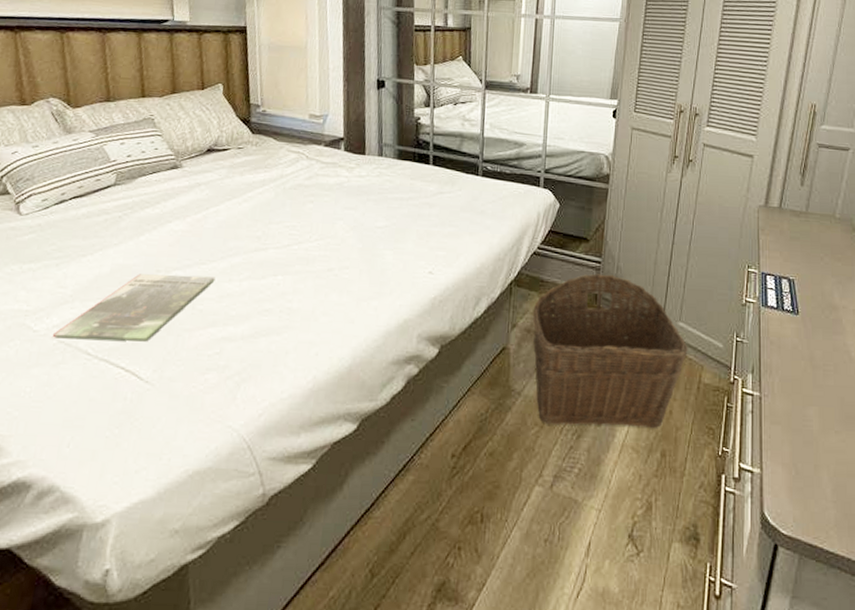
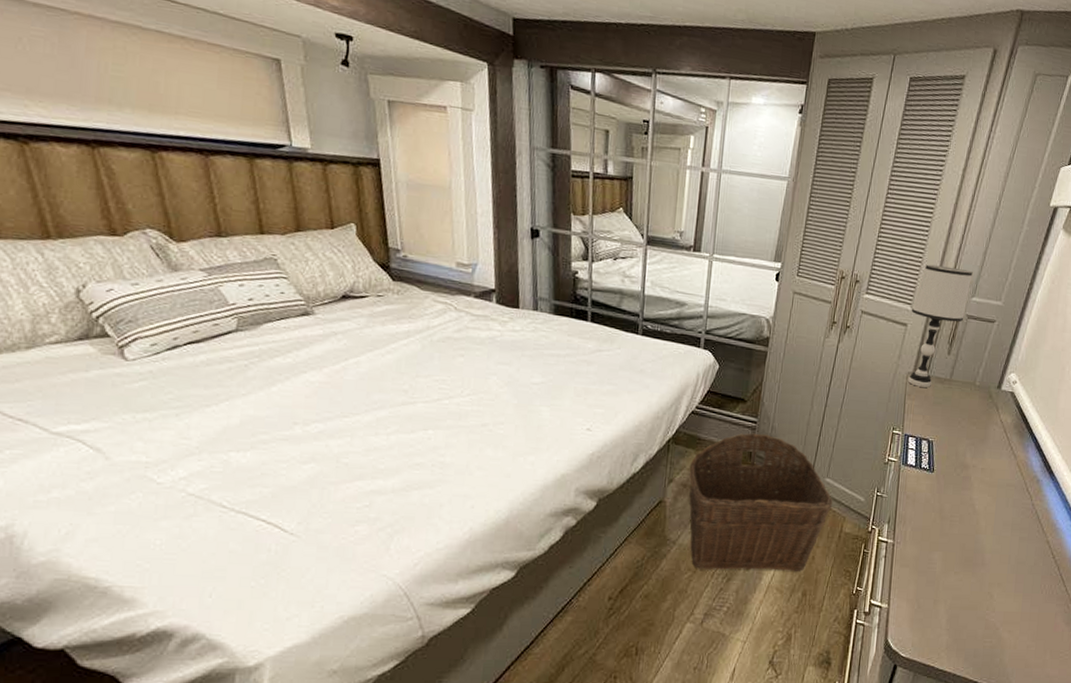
magazine: present [52,274,216,342] -> none [179,426,360,495]
table lamp: none [756,94,819,221] -> present [907,264,973,388]

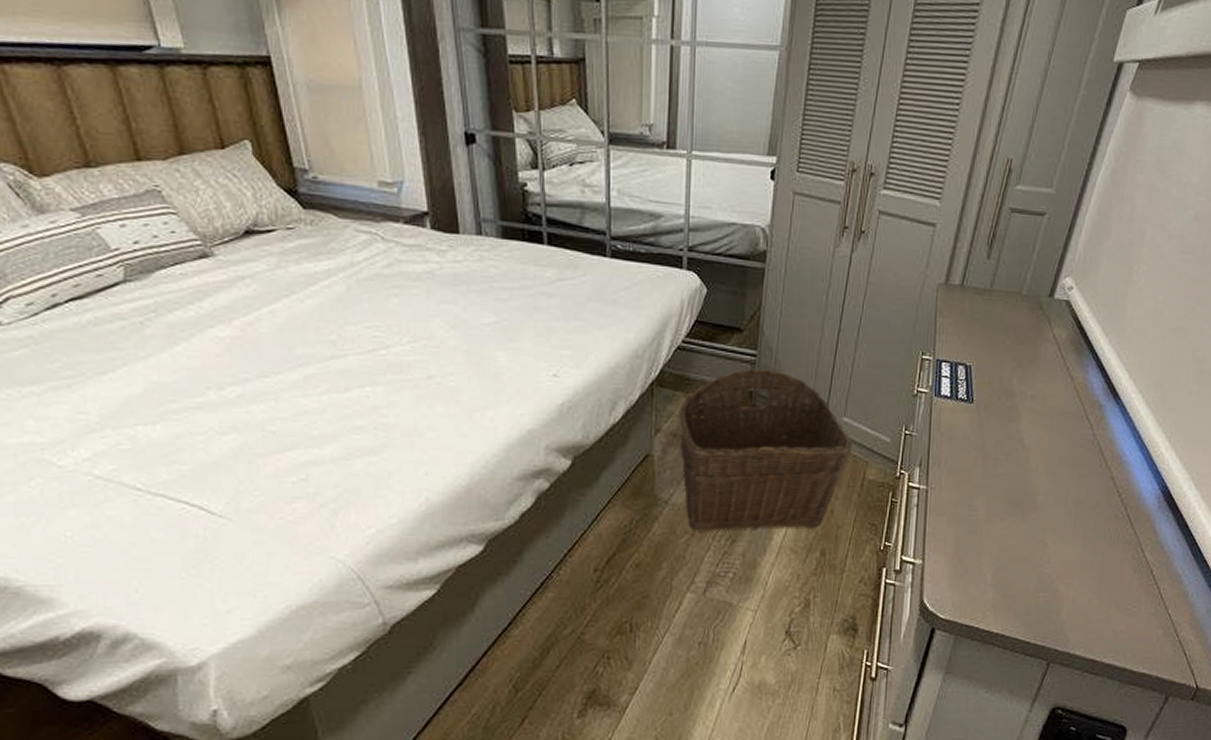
table lamp: present [907,264,973,388] -> none [938,147,1016,301]

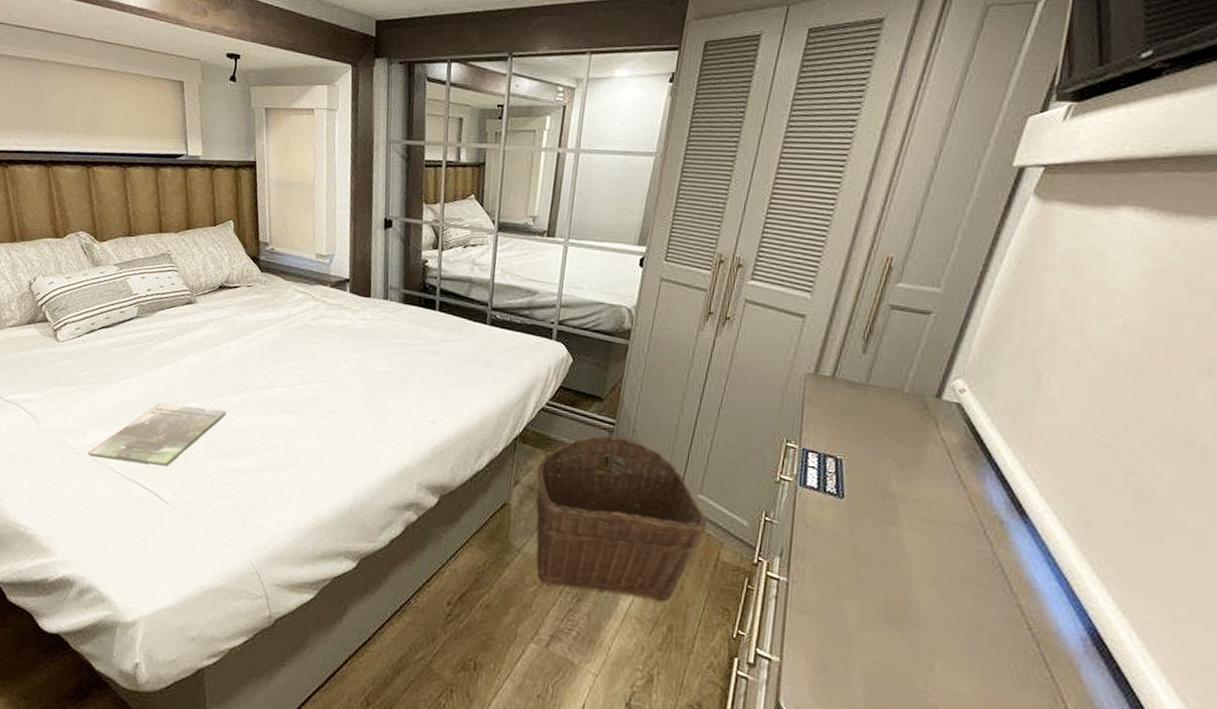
magazine: none [84,391,285,474] -> present [87,403,227,467]

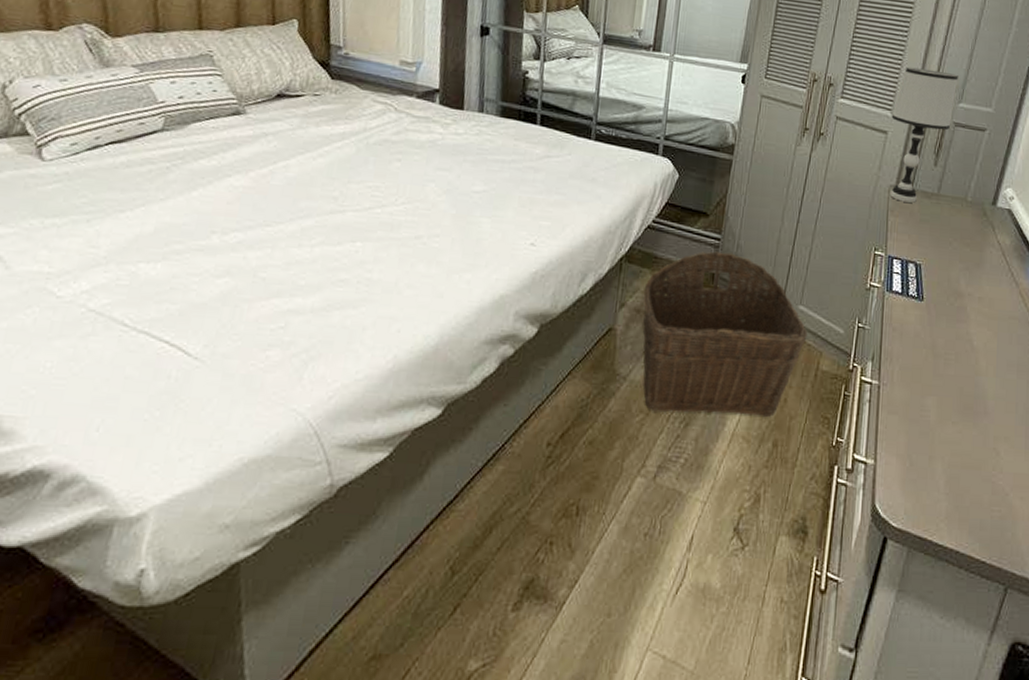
magazine: present [87,403,227,467] -> none [80,234,282,313]
table lamp: none [806,244,898,393] -> present [889,67,958,203]

